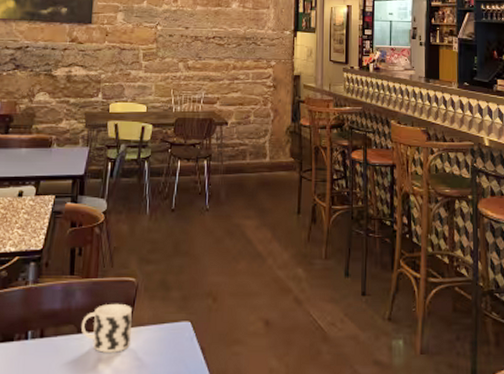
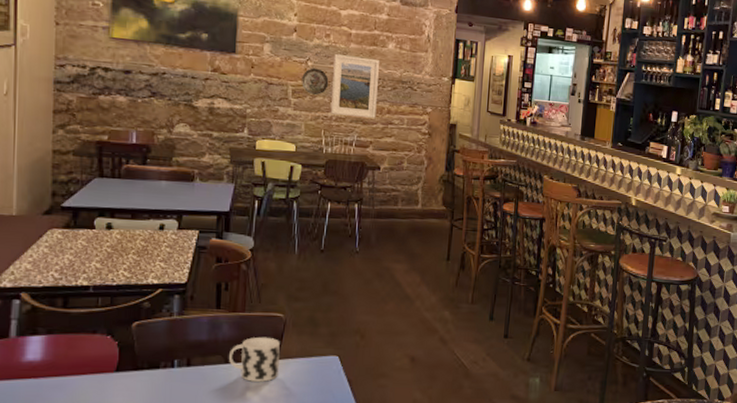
decorative plate: none [152,31,177,57] -> present [302,68,329,96]
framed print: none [178,17,224,75] -> present [330,54,379,118]

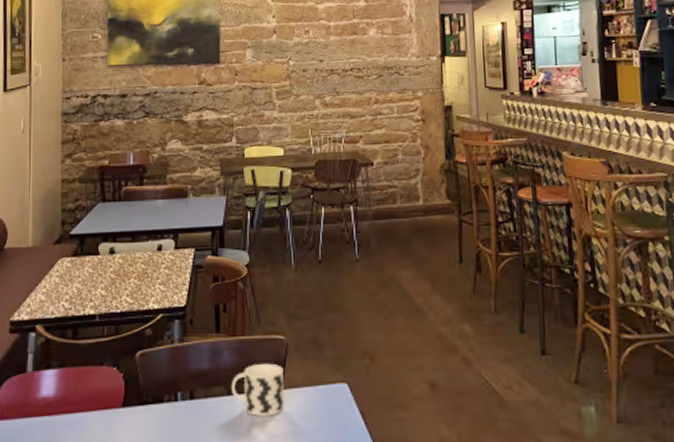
decorative plate: present [302,68,329,96] -> none [285,66,312,95]
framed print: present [330,54,379,118] -> none [315,48,363,112]

